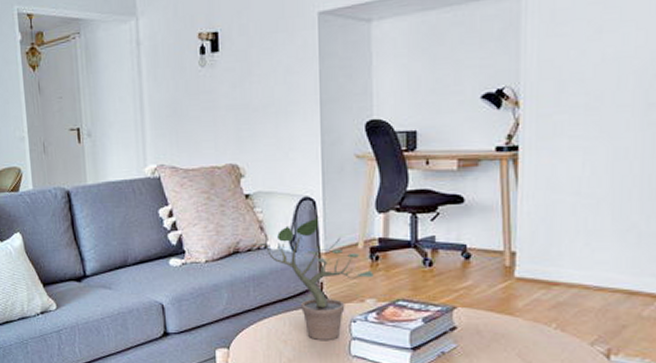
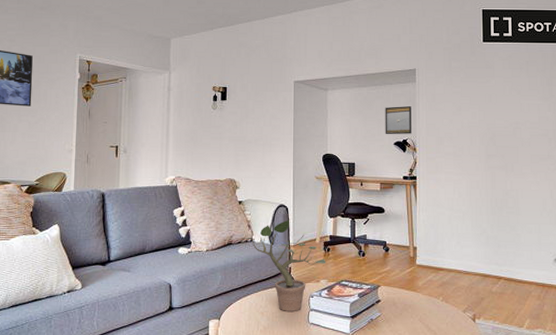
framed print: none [466,34,513,84] -> present [385,106,412,135]

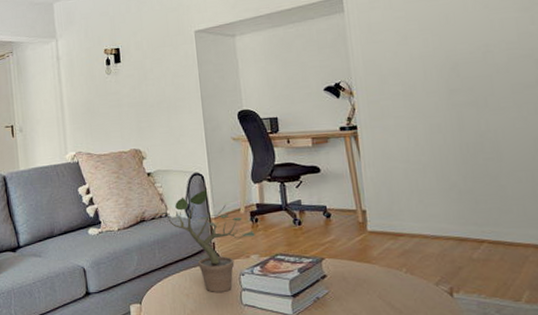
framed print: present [385,106,412,135] -> none [308,42,346,80]

